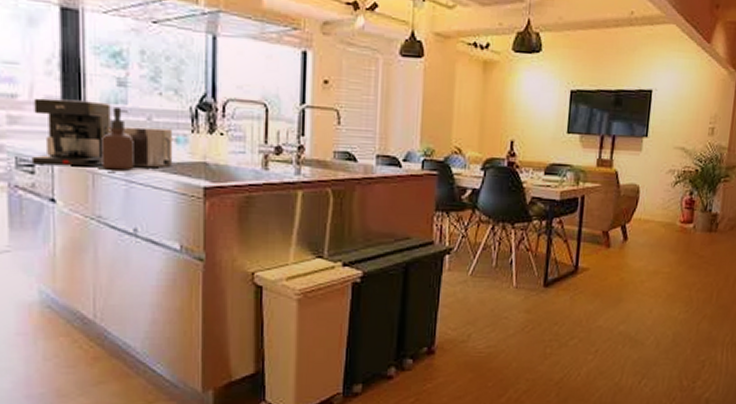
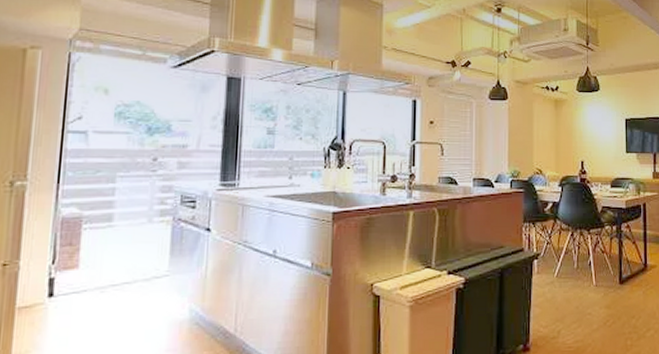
coffee maker: present [31,98,111,167] -> none [194,147,261,202]
soap dispenser: present [101,106,134,172] -> none [250,150,278,203]
toaster: present [103,125,173,170] -> none [253,166,310,200]

